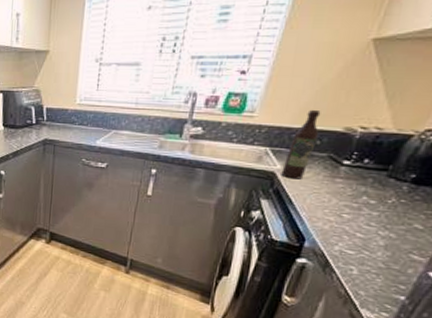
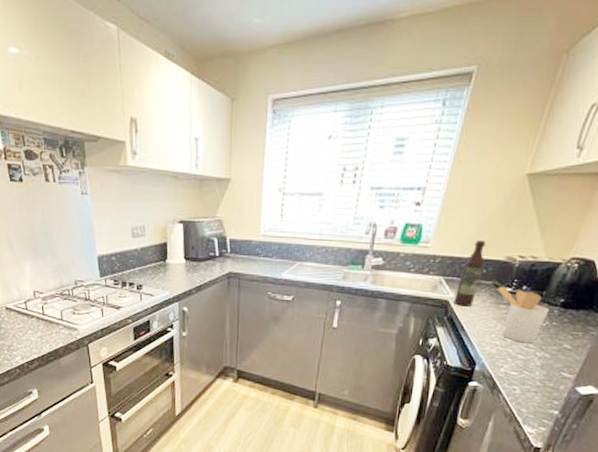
utensil holder: none [332,159,397,221] -> present [496,286,550,343]

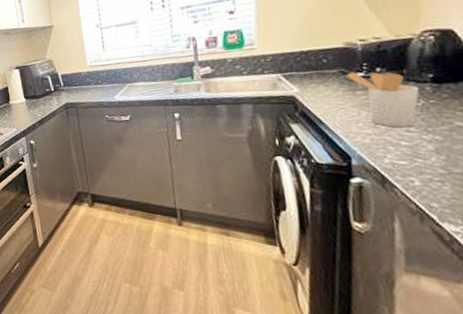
wine bottle: present [454,239,486,307] -> none [298,32,324,100]

